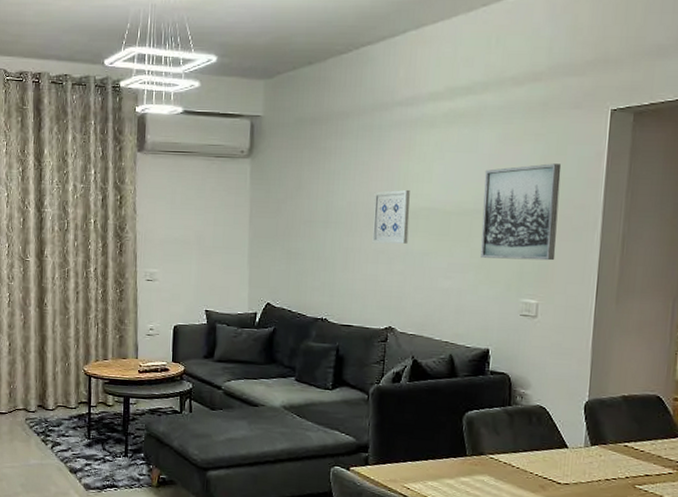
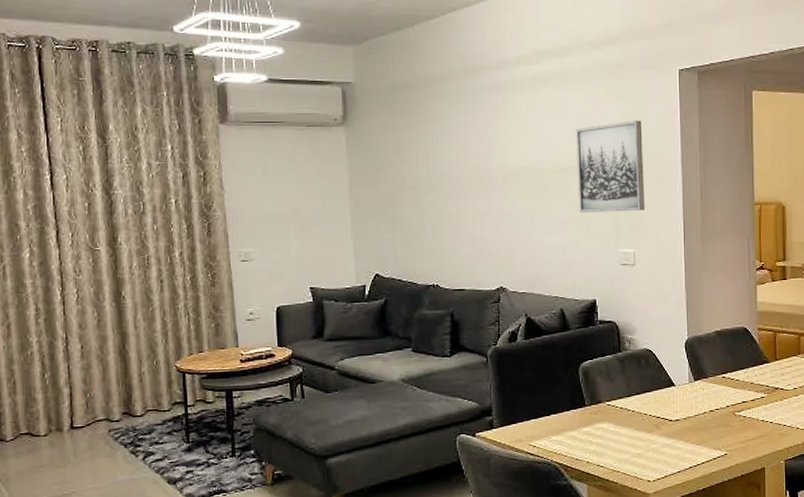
wall art: present [372,189,410,244] -> none [474,150,510,206]

